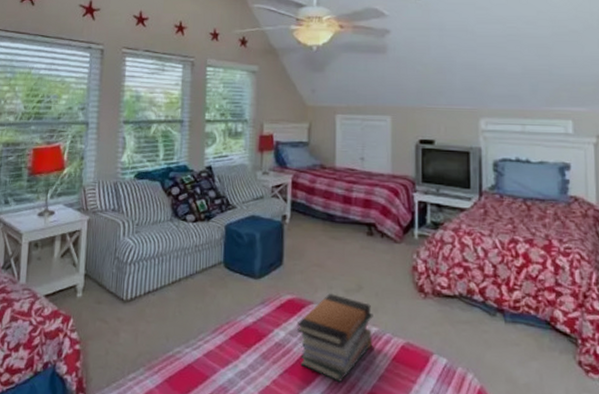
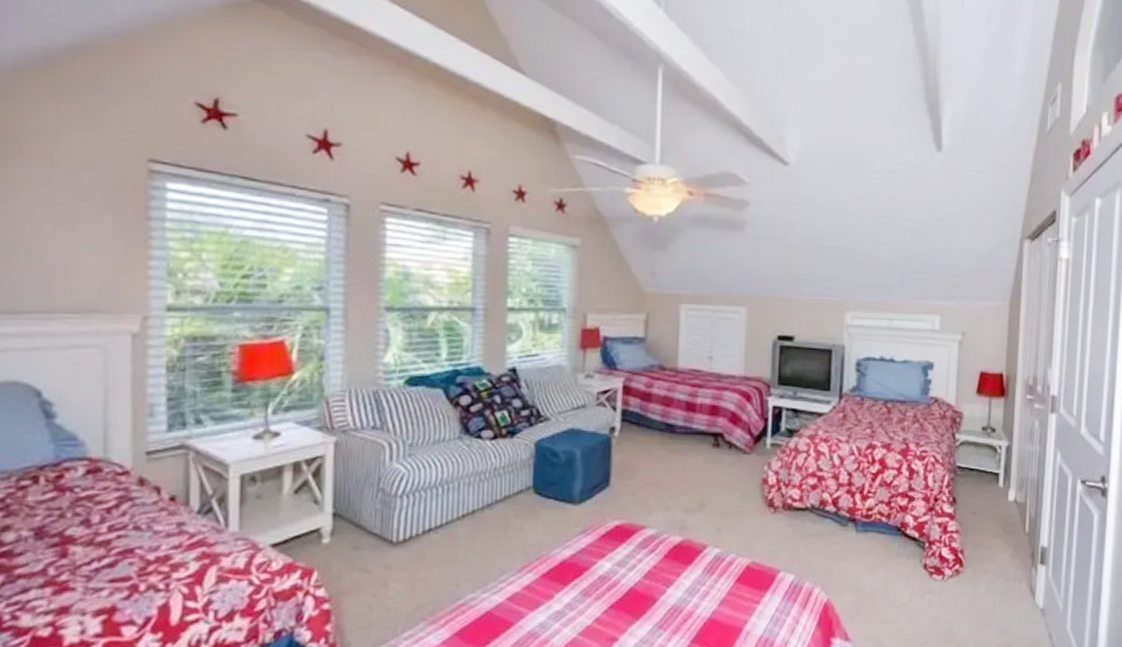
book stack: present [296,293,373,382] -> none [625,515,716,612]

